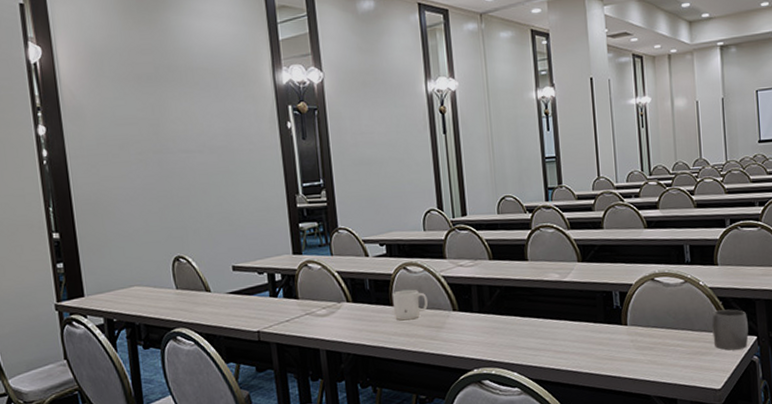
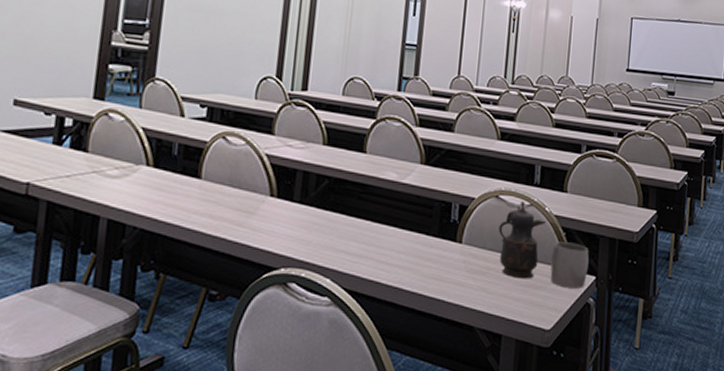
mug: present [392,289,429,321] -> none [200,162,244,199]
coffeepot: none [659,279,703,348] -> present [498,200,547,279]

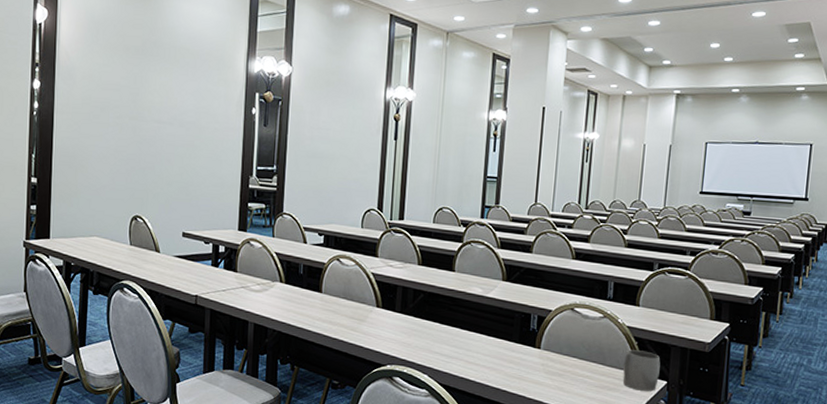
coffeepot: present [498,200,547,279] -> none [574,313,620,381]

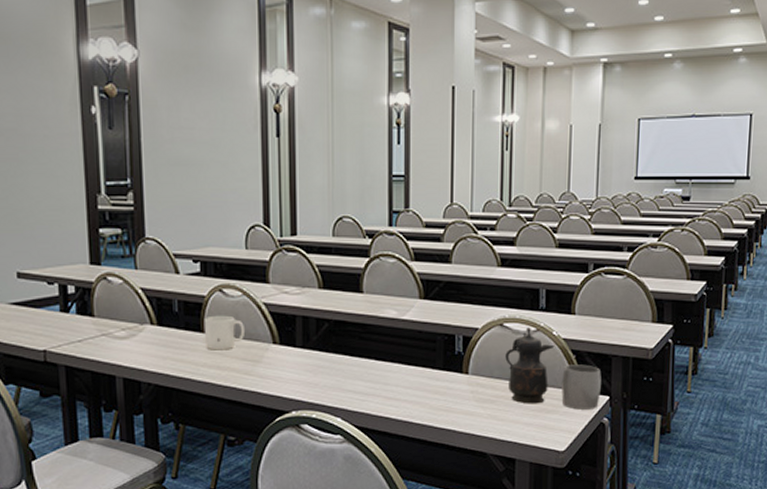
mug: none [322,279,355,309] -> present [203,315,246,351]
coffeepot: none [574,313,620,381] -> present [505,326,555,404]

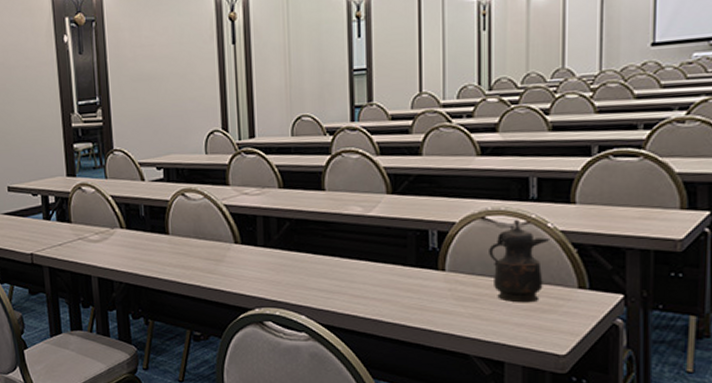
mug: present [203,315,246,351] -> none [168,217,208,251]
mug: present [561,364,601,410] -> none [560,259,612,309]

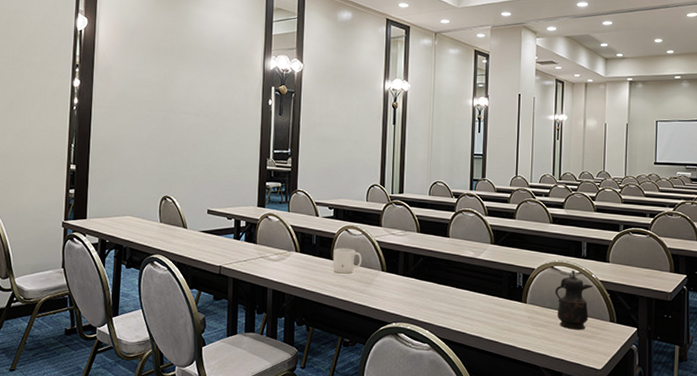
mug: none [168,217,208,251] -> present [333,248,363,274]

